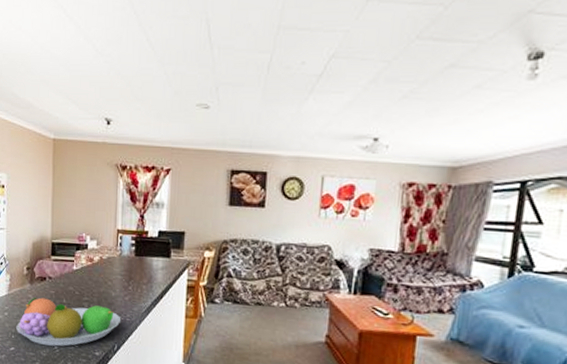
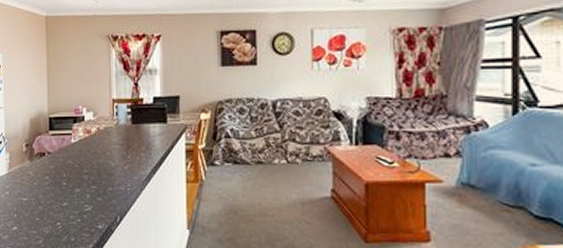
fruit bowl: present [15,297,121,347] -> none [17,173,122,223]

